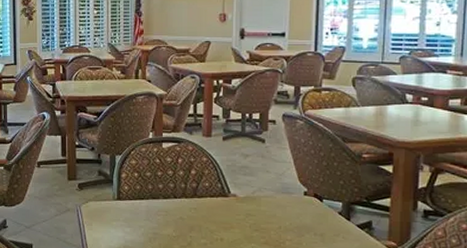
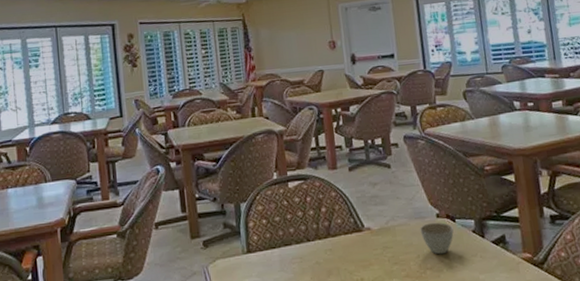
cup: none [285,199,319,230] -> present [420,222,454,255]

